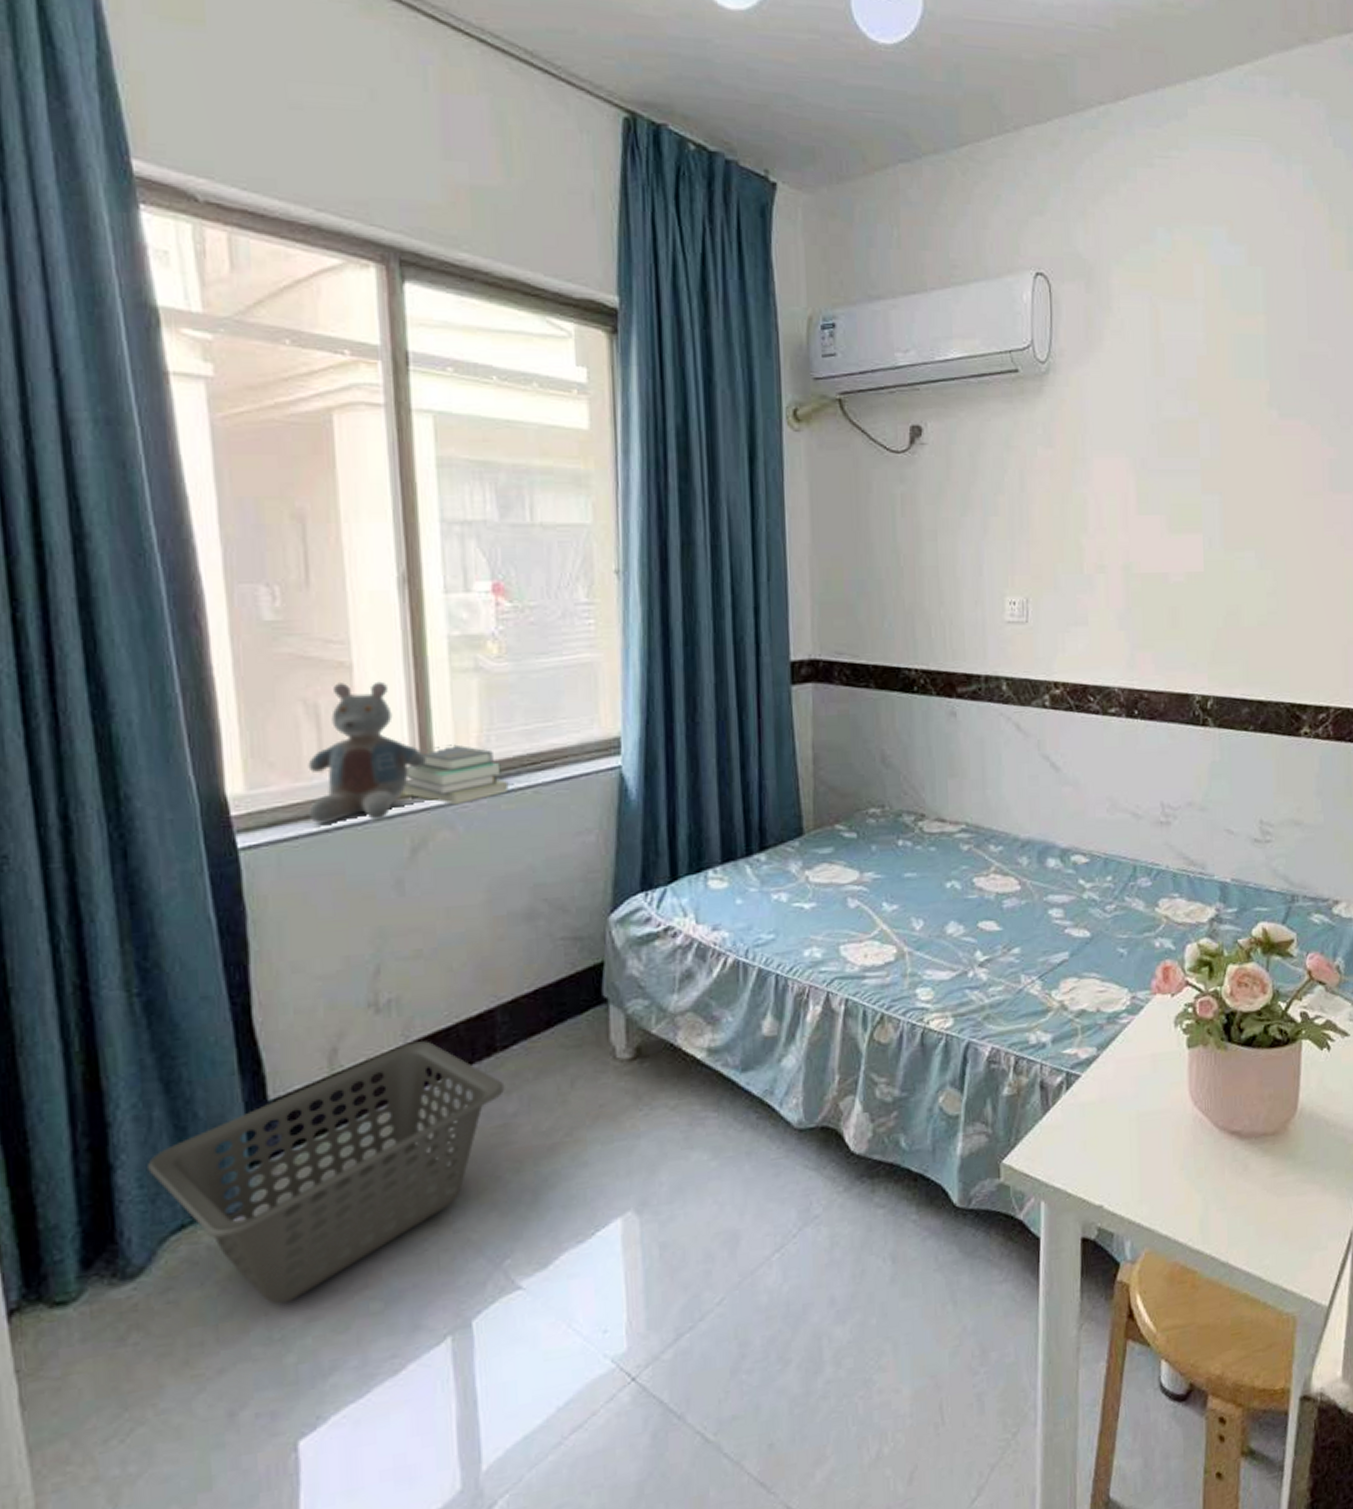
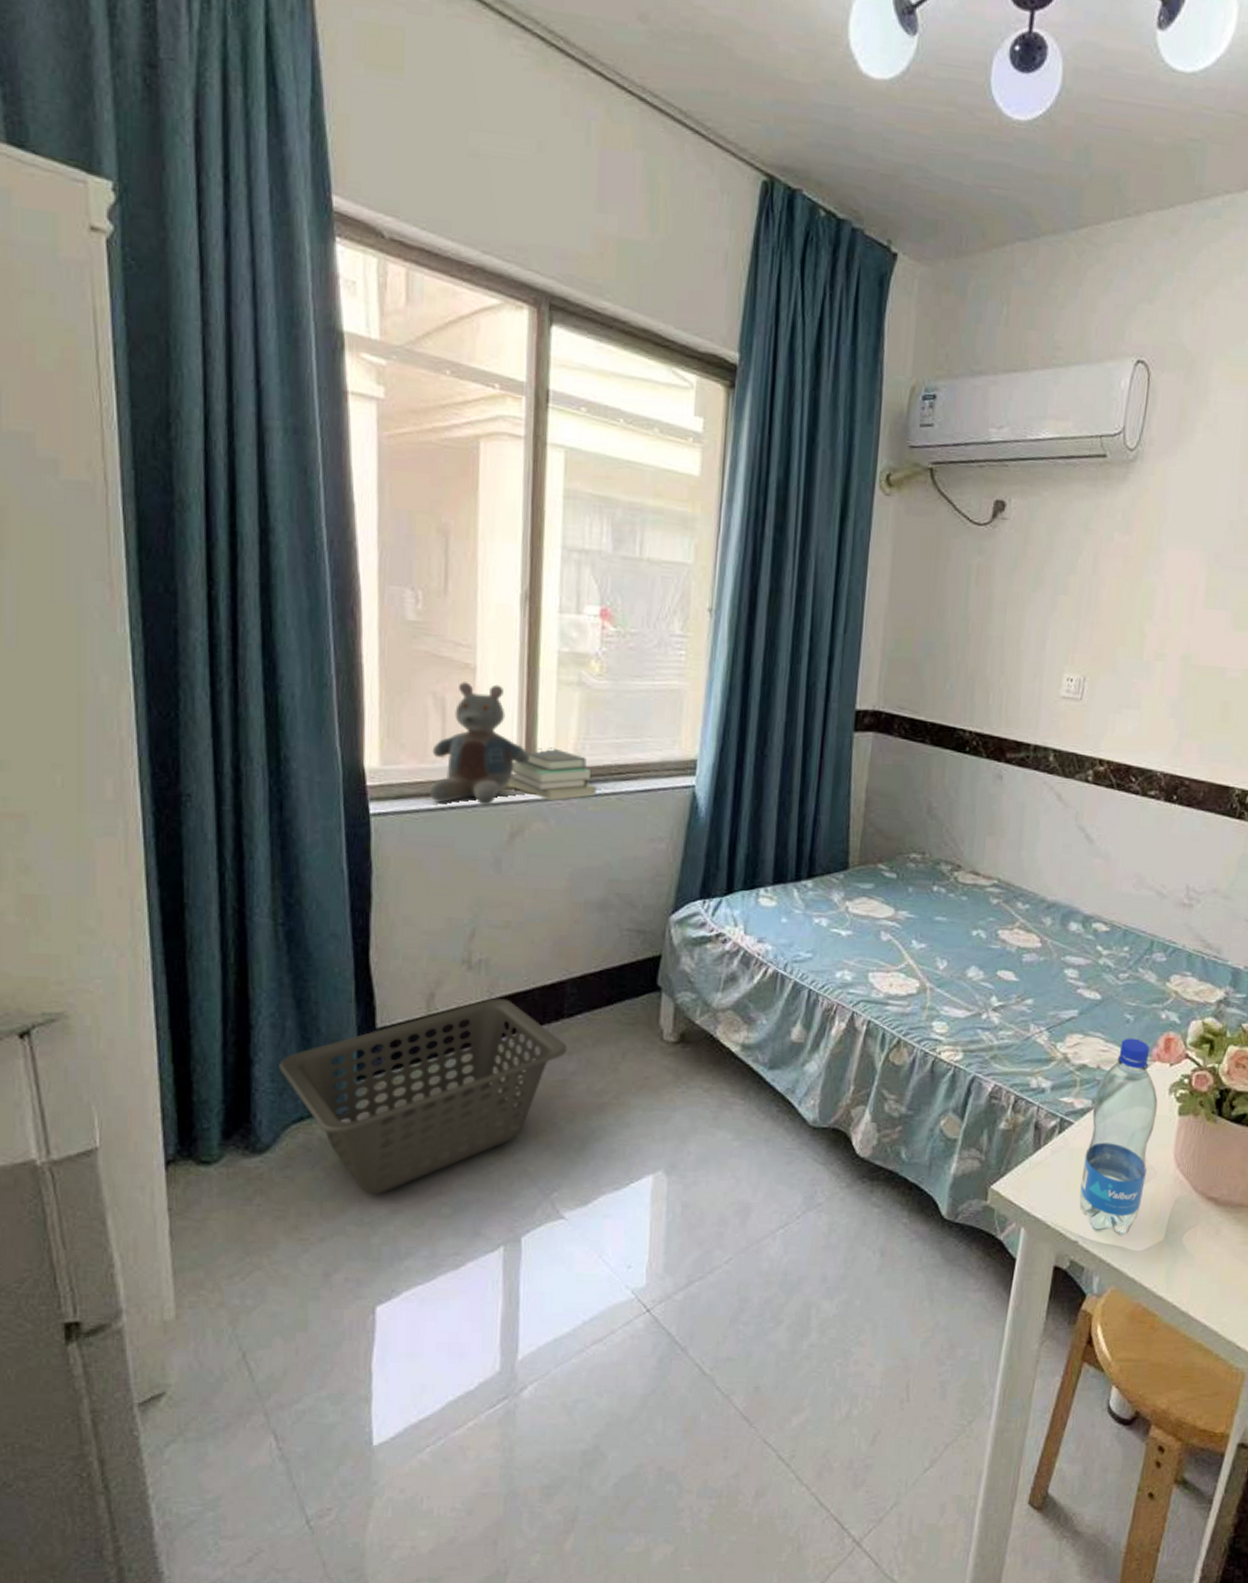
bottle: none [1096,972,1165,1193] -> present [1079,1038,1158,1237]

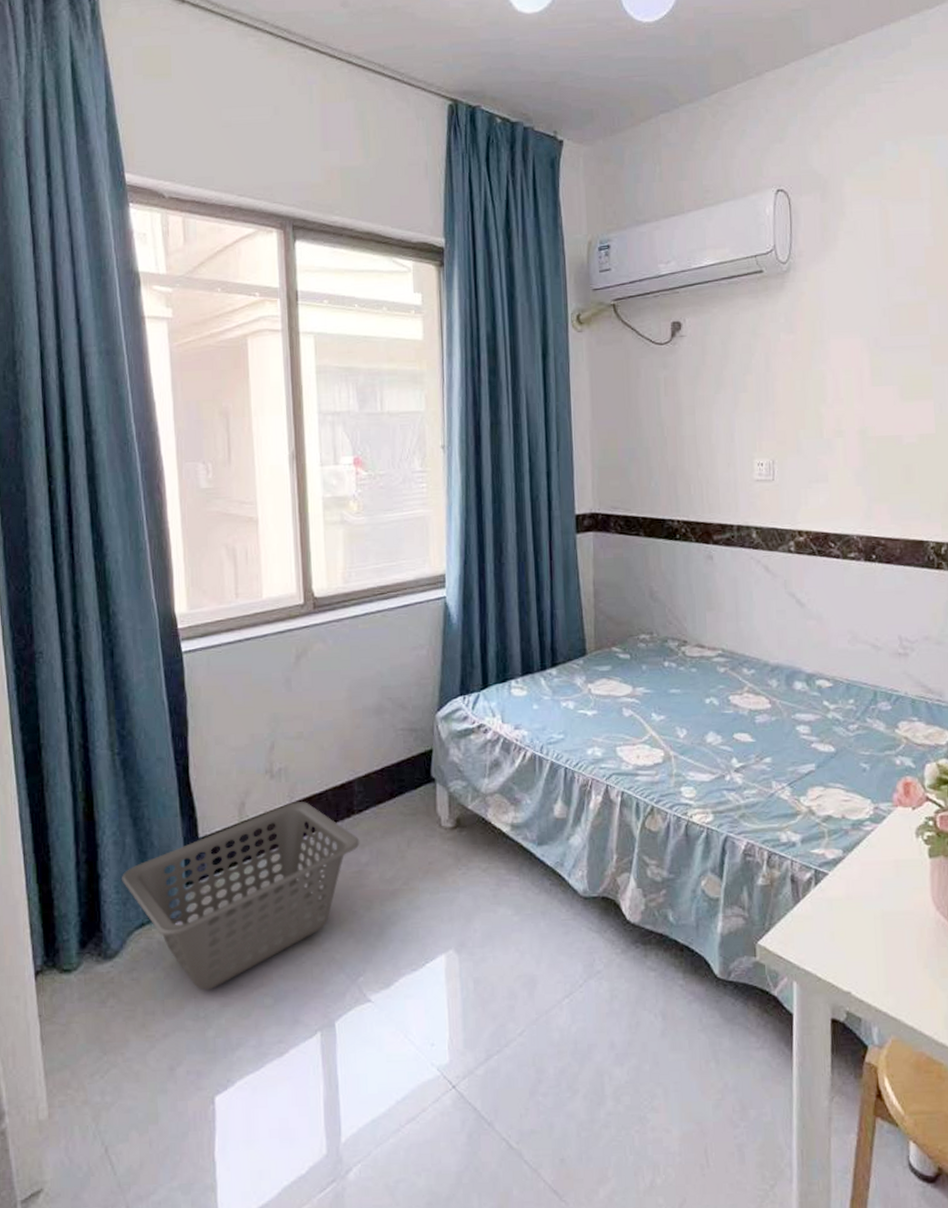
stuffed animal: present [429,682,530,806] -> none [228,531,307,636]
books: present [508,747,597,802] -> none [291,578,364,624]
bottle: present [1079,1038,1158,1237] -> none [844,786,908,984]

